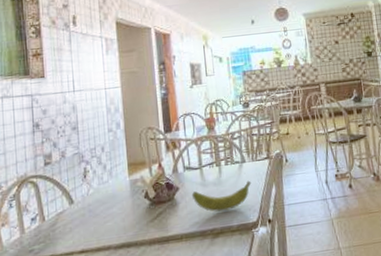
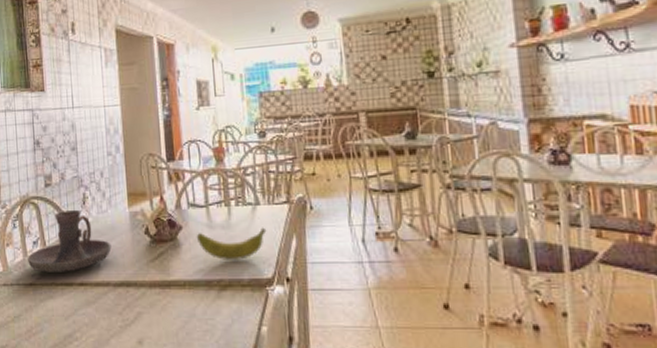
candle holder: none [25,183,113,247] -> present [28,209,112,272]

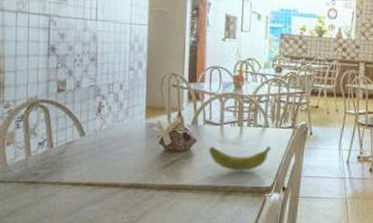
candle holder: present [28,209,112,272] -> none [31,116,124,173]

